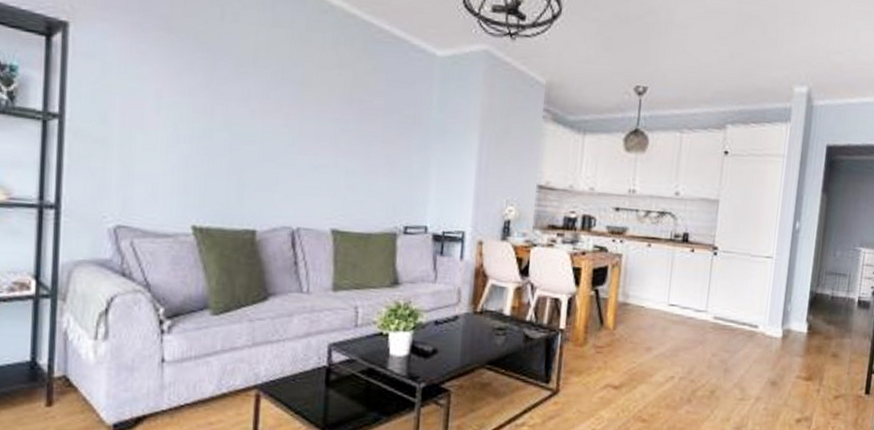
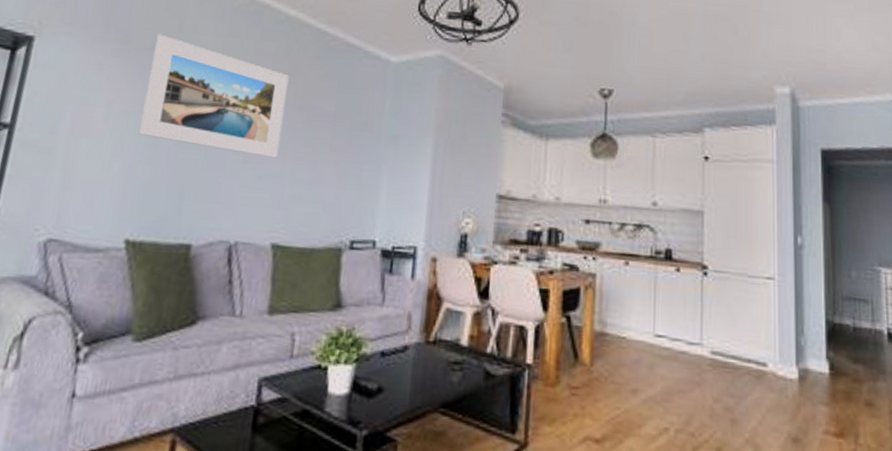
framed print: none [192,22,337,150] -> present [139,34,289,158]

